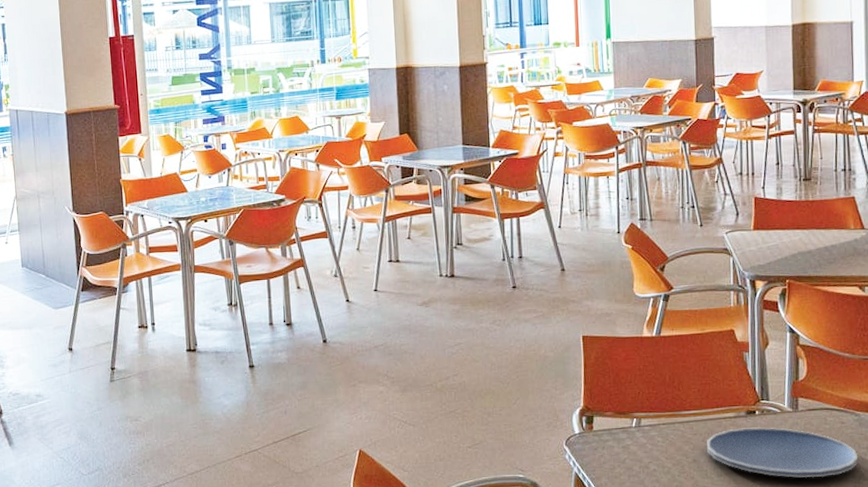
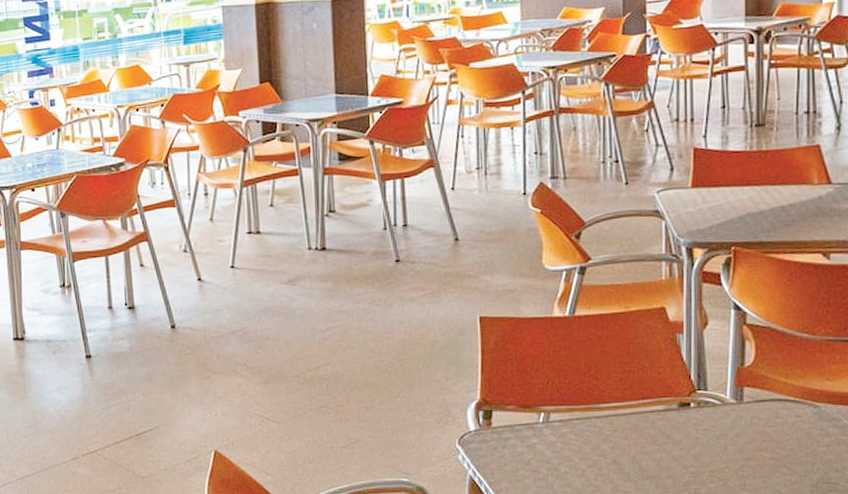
plate: present [706,427,859,478] -> none [629,422,817,481]

